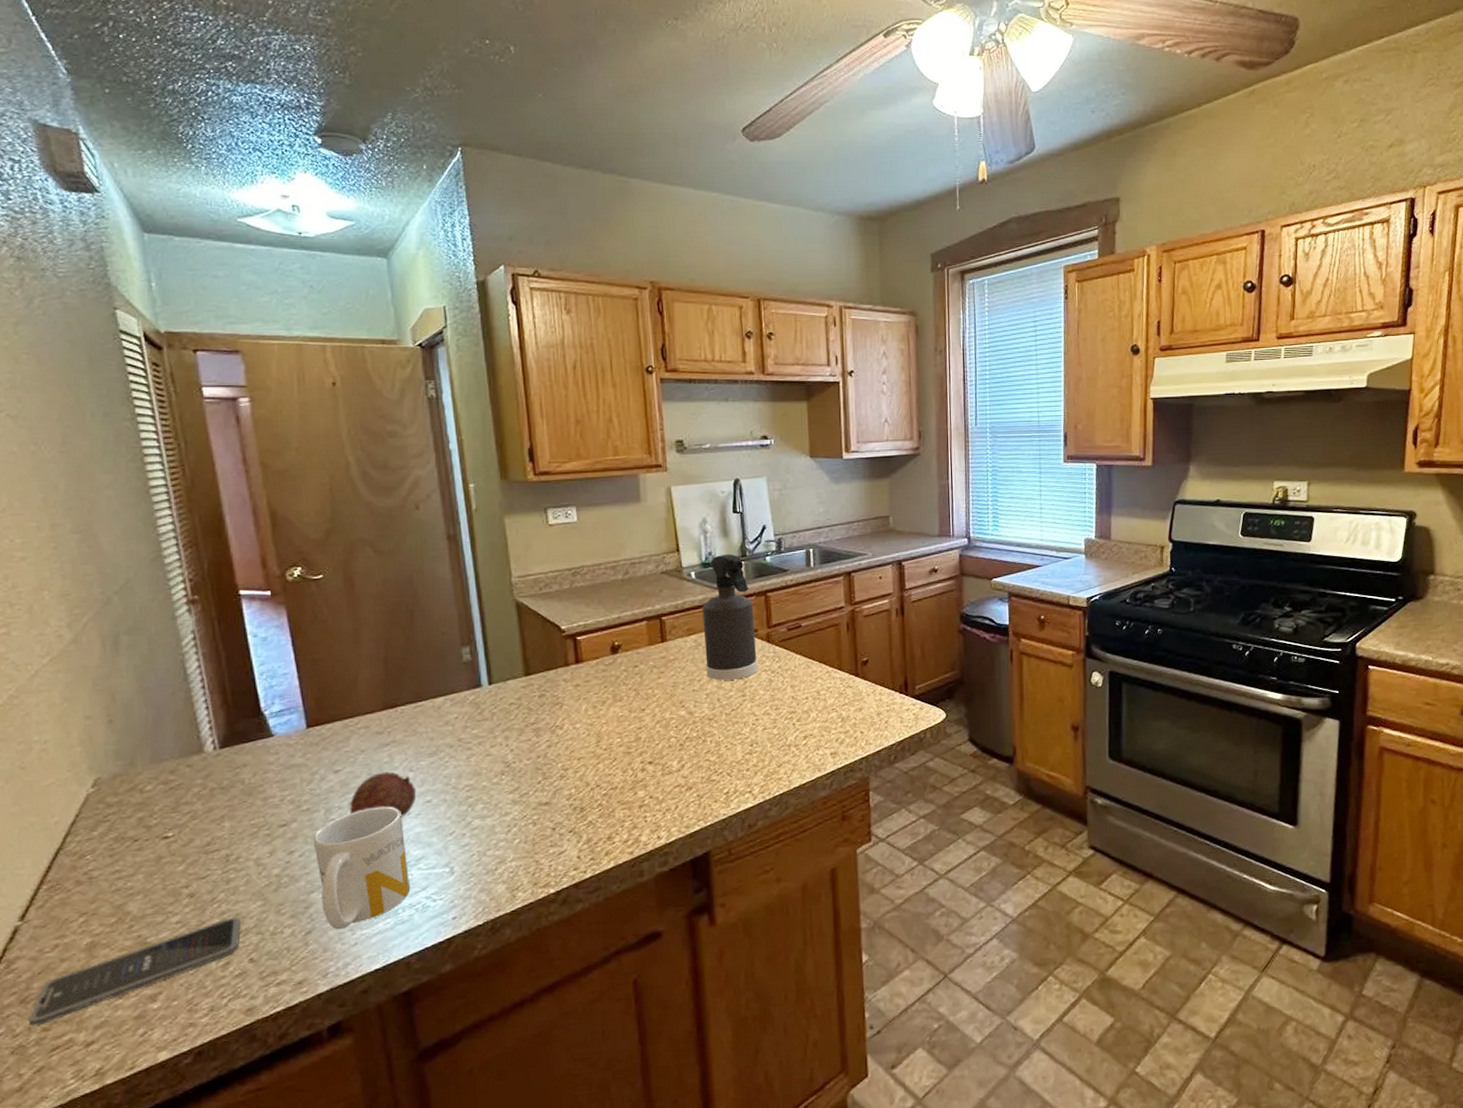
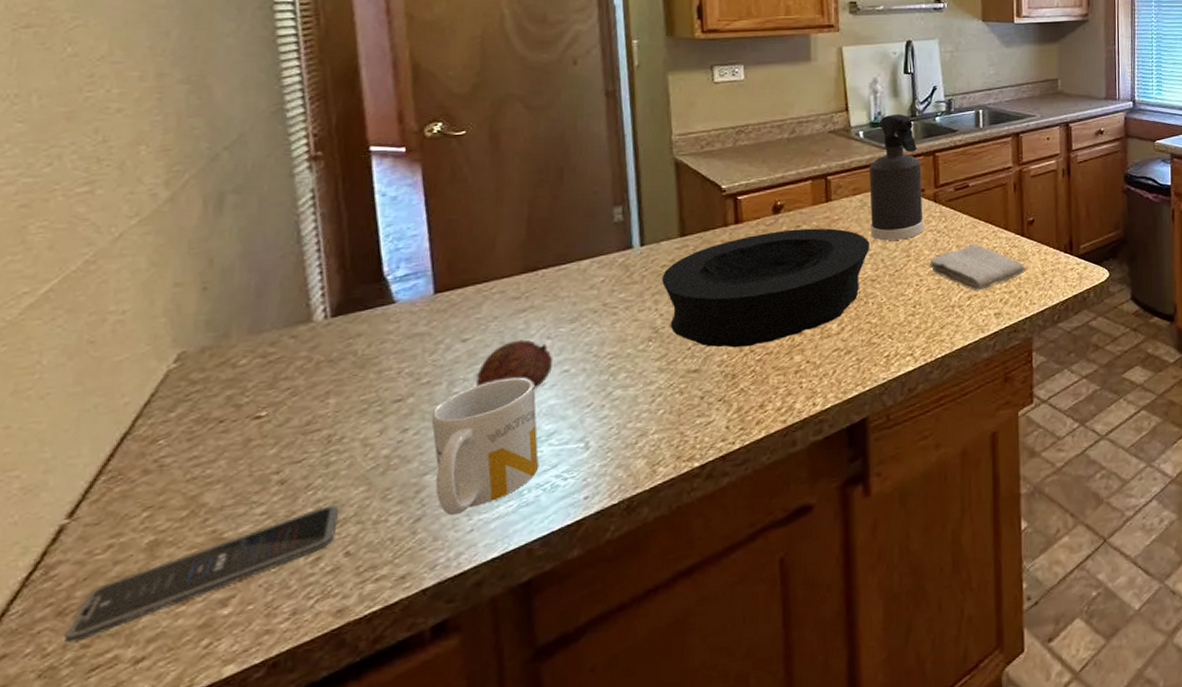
bowl: none [511,667,706,783] -> present [662,228,869,348]
washcloth: none [764,684,861,731] -> present [929,244,1026,291]

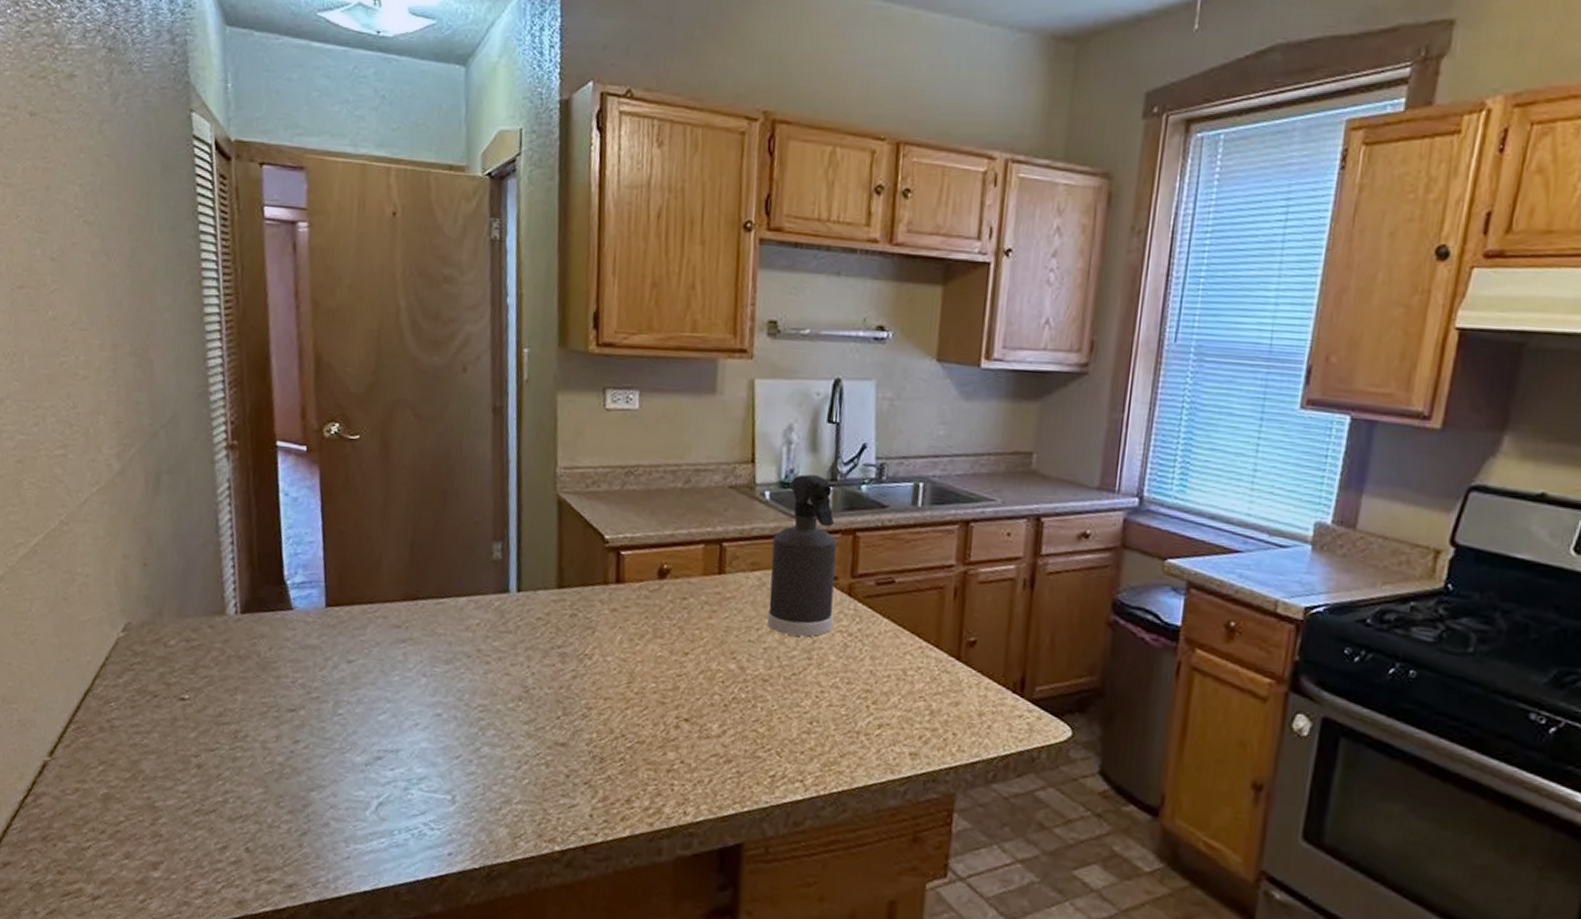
smartphone: present [63,504,338,643] -> none [46,798,242,867]
mug: present [431,377,539,516] -> none [318,709,410,839]
fruit: present [475,339,554,390] -> none [357,671,428,728]
bowl: present [662,228,869,348] -> none [536,599,765,730]
washcloth: present [929,244,1026,291] -> none [833,658,957,720]

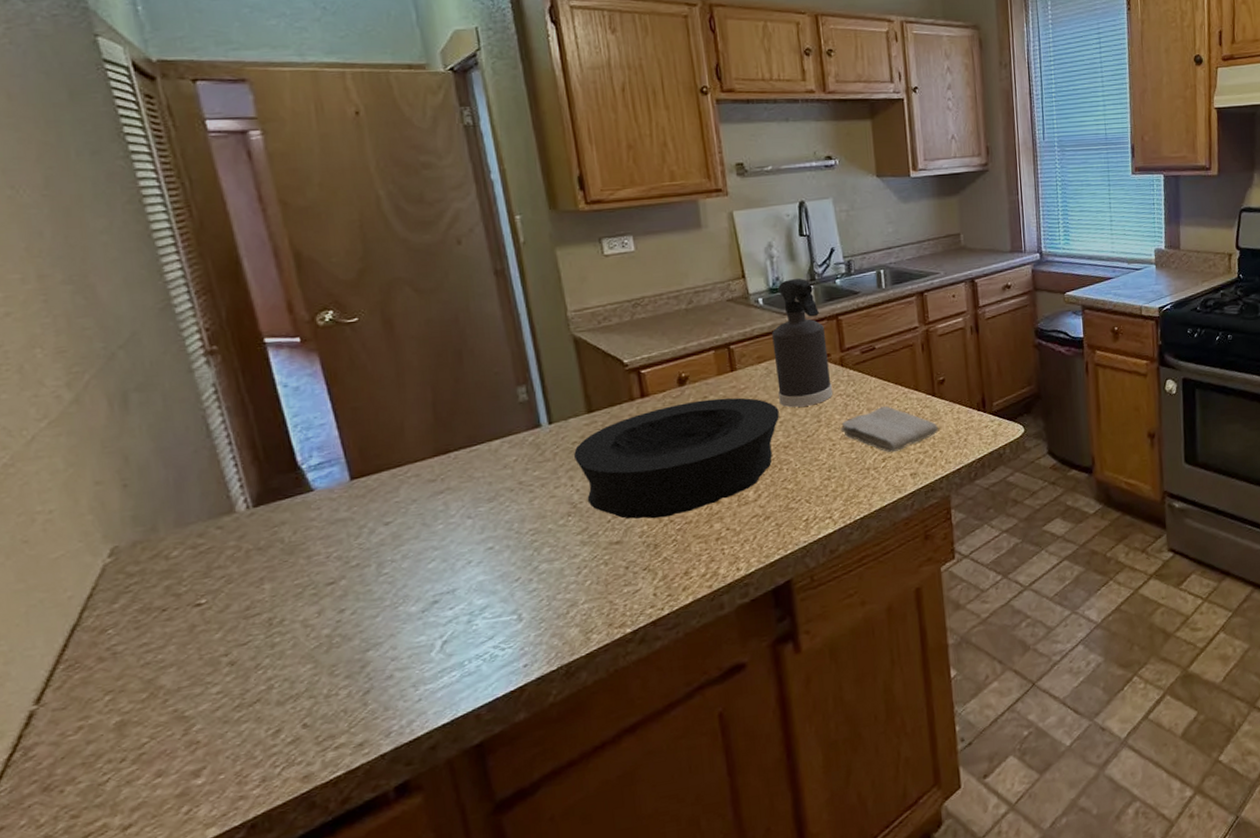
bowl: none [536,599,765,730] -> present [574,397,779,520]
washcloth: none [833,658,957,720] -> present [840,406,939,453]

